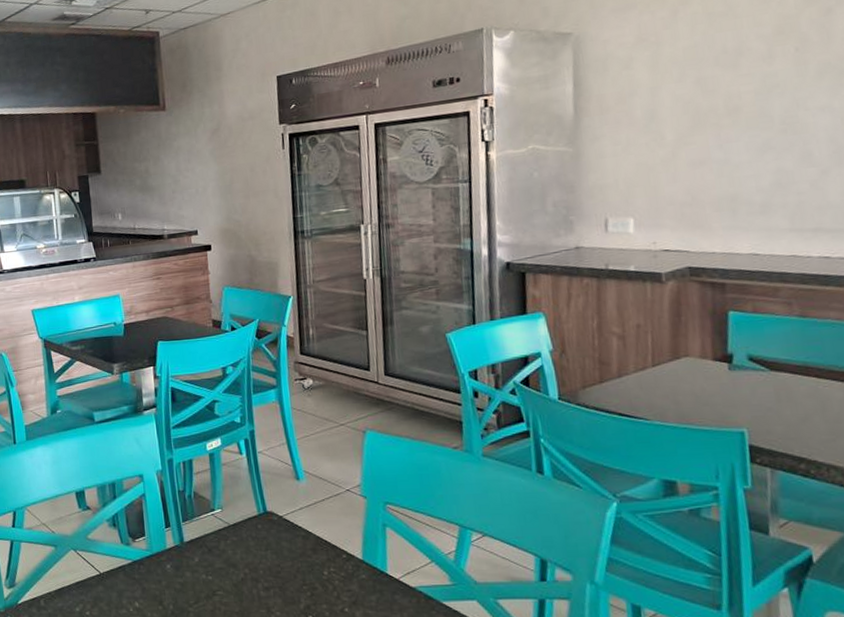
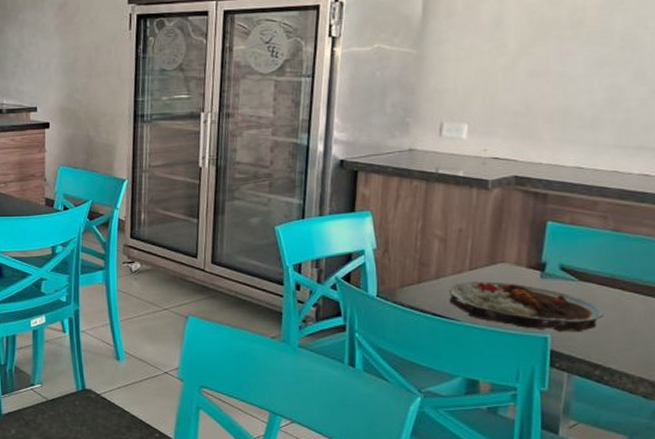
plate: none [633,376,801,426] -> present [449,281,604,332]

